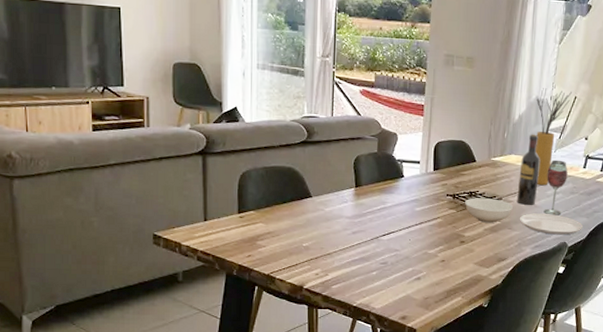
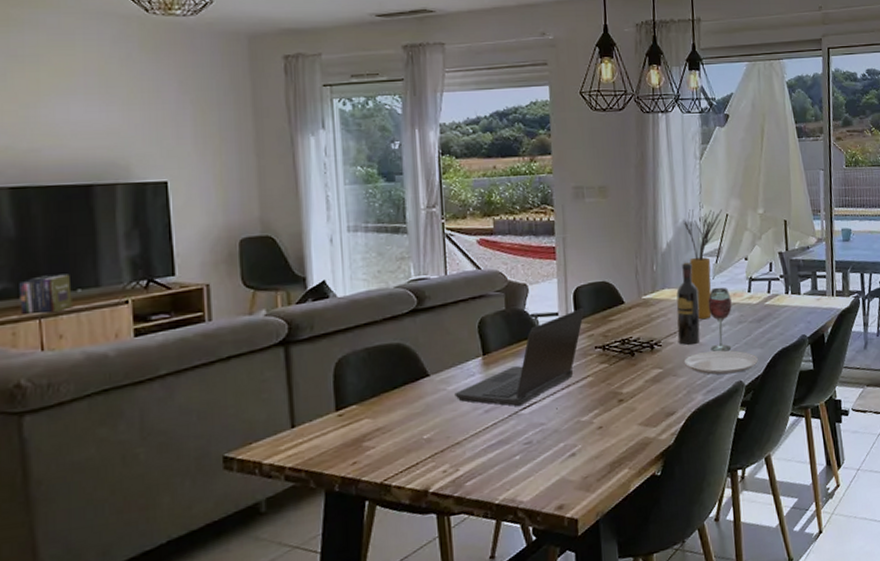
books: none [11,72,48,104] -> present [19,274,72,315]
laptop computer: none [330,160,441,233] -> present [454,308,584,407]
bowl: present [465,198,514,223] -> none [618,343,676,374]

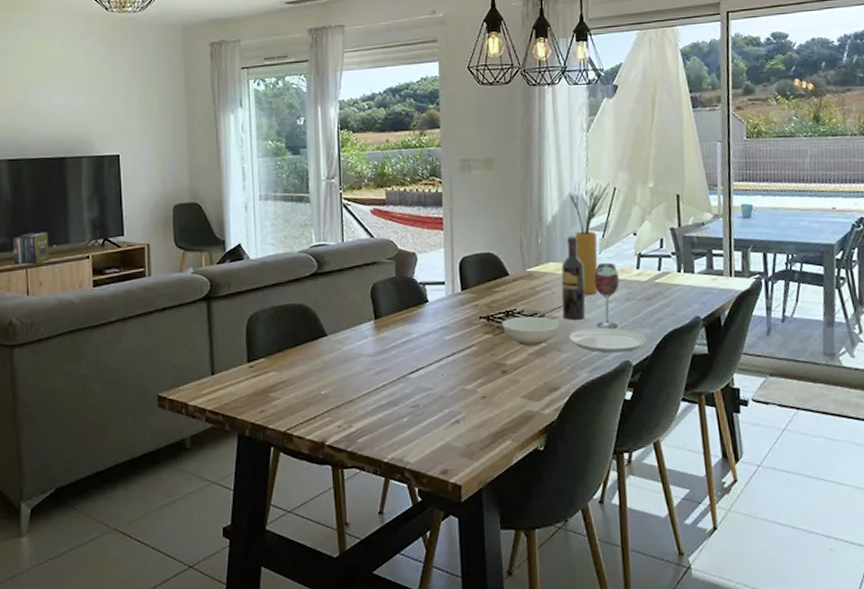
laptop computer: present [454,308,584,407] -> none [349,278,469,371]
bowl: none [618,343,676,374] -> present [502,316,560,346]

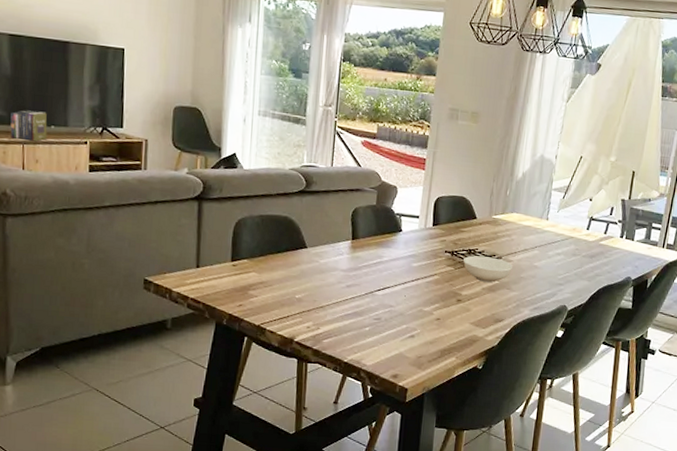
wine bottle: present [561,235,586,320] -> none [516,192,543,266]
plate: present [568,327,647,353] -> none [518,274,584,298]
vase: present [569,176,610,295] -> none [538,142,578,246]
wineglass: present [594,262,619,329] -> none [544,220,571,278]

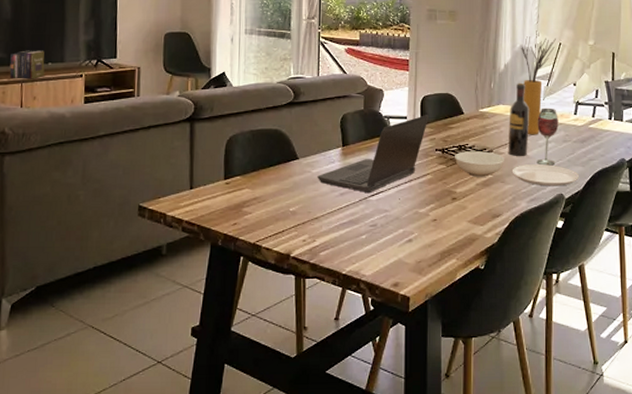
laptop computer: none [325,216,441,288] -> present [317,115,428,194]
wine bottle: none [516,192,543,266] -> present [508,82,530,156]
plate: none [518,274,584,298] -> present [512,164,579,187]
vase: none [538,142,578,246] -> present [521,32,556,135]
wineglass: none [544,220,571,278] -> present [537,108,559,166]

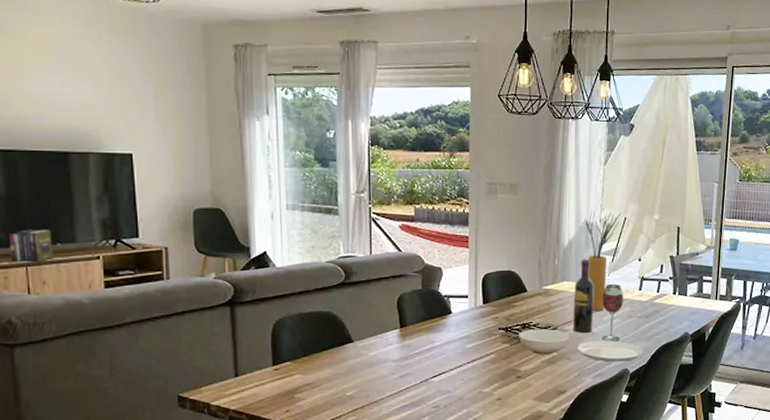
laptop computer: present [317,115,428,194] -> none [374,293,491,375]

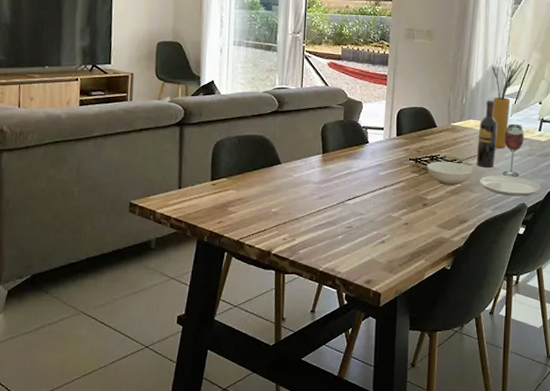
books: present [9,229,53,263] -> none [8,53,42,81]

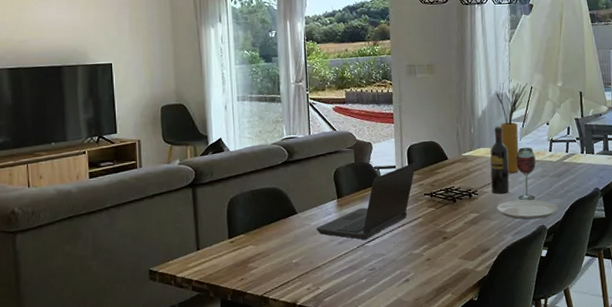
laptop computer: none [298,127,404,198] -> present [316,163,416,240]
bowl: present [427,161,474,186] -> none [443,192,490,217]

